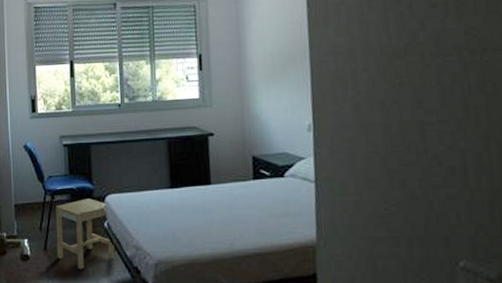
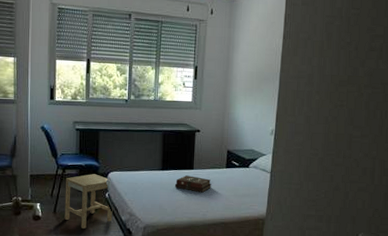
hardback book: none [188,193,237,214] -> present [174,176,212,193]

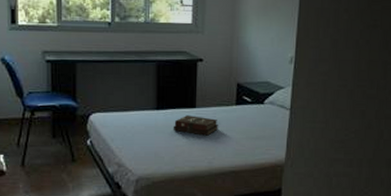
stool: present [64,174,113,229] -> none [35,116,97,184]

